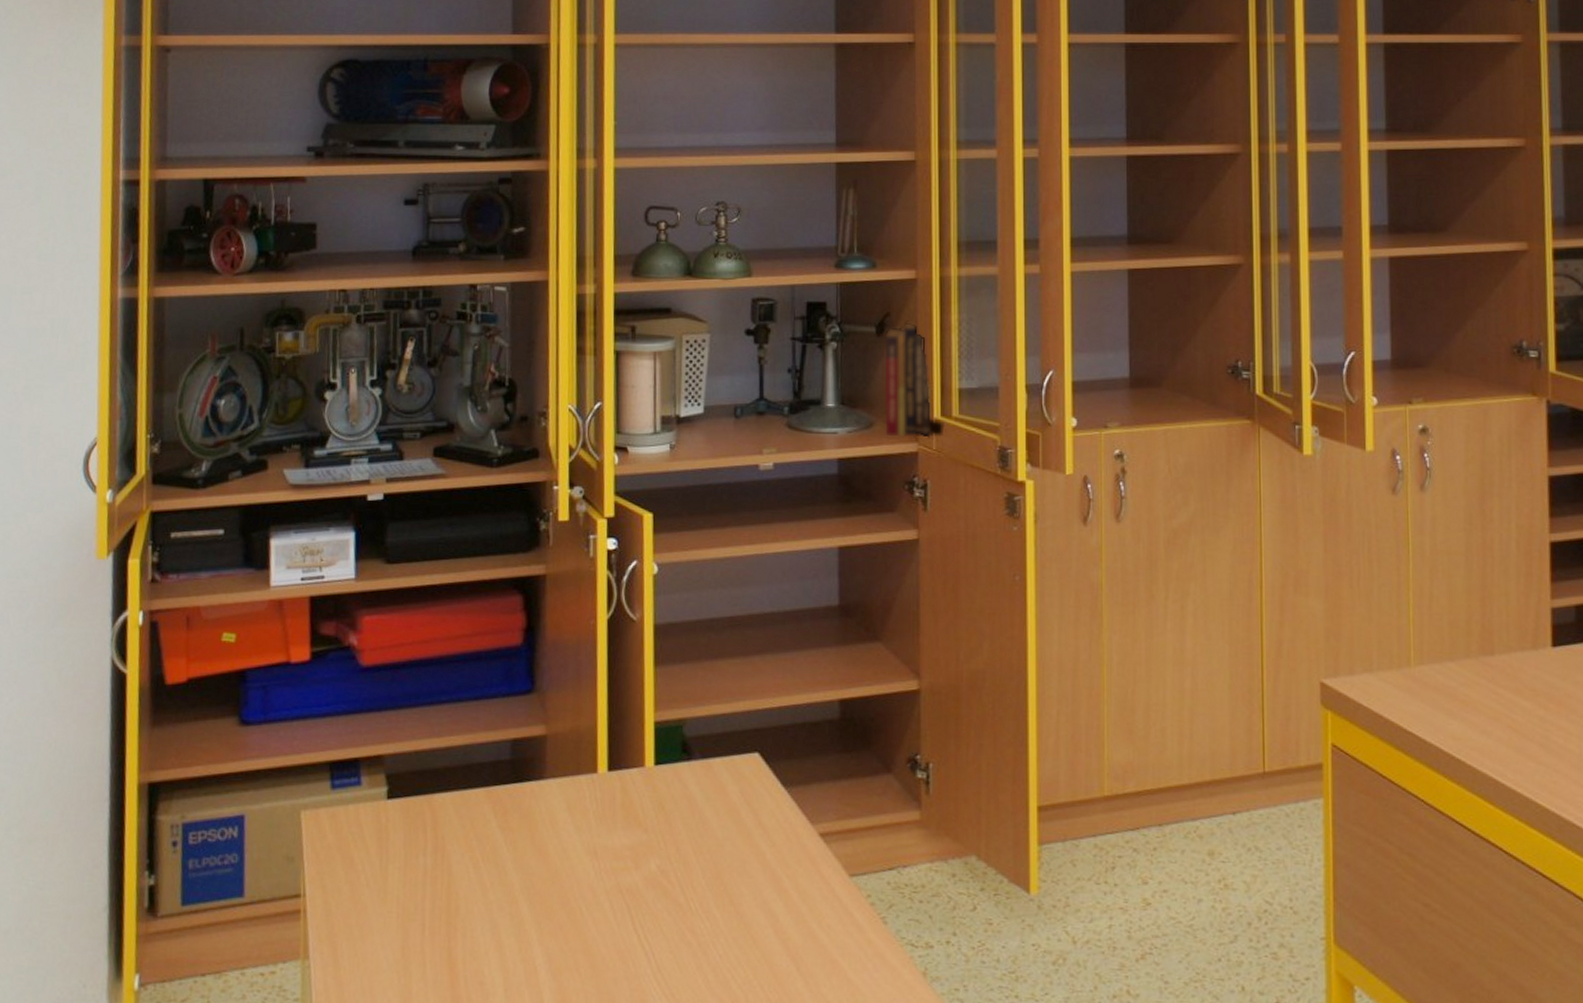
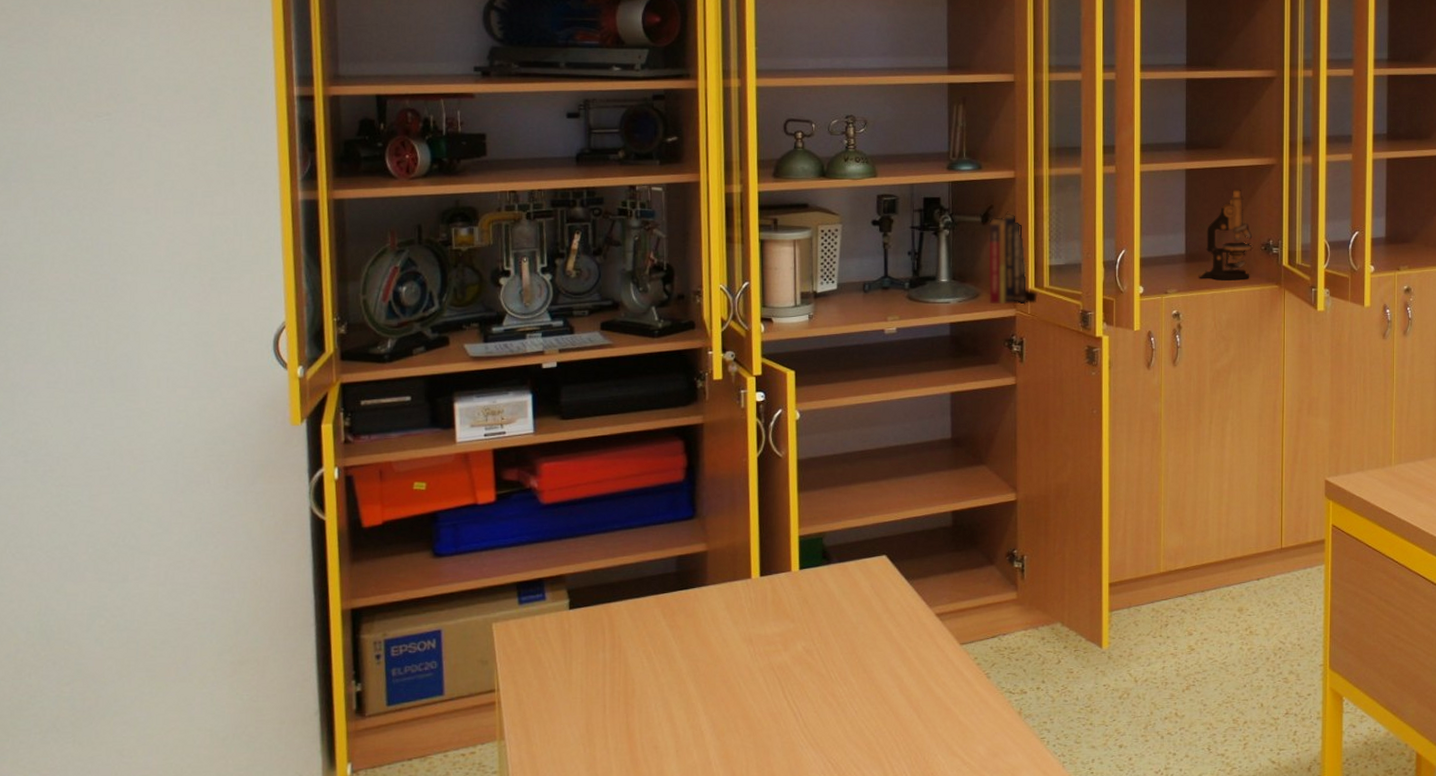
microscope: none [1147,296,1217,413] -> present [1198,190,1254,281]

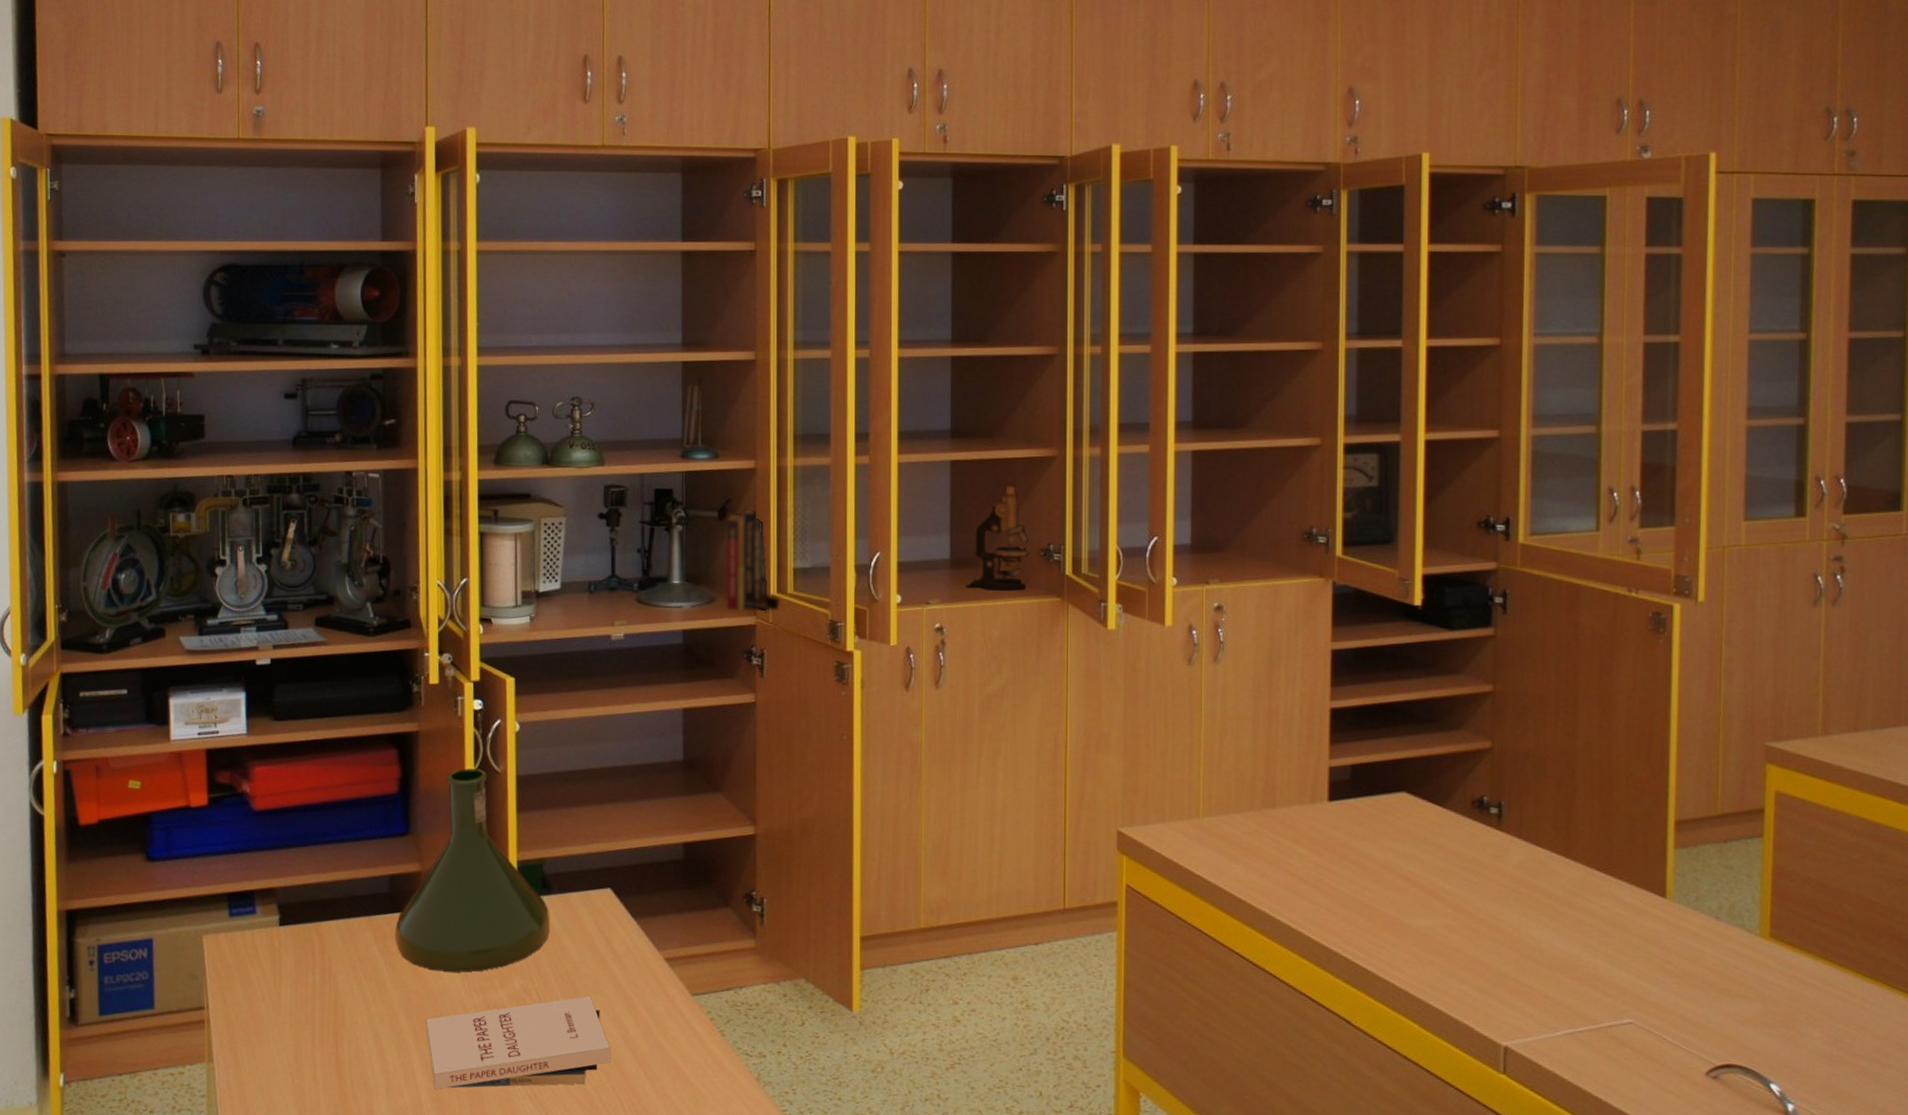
flask: none [682,455,830,640] -> present [394,768,550,972]
books: none [713,652,887,747] -> present [425,996,611,1089]

